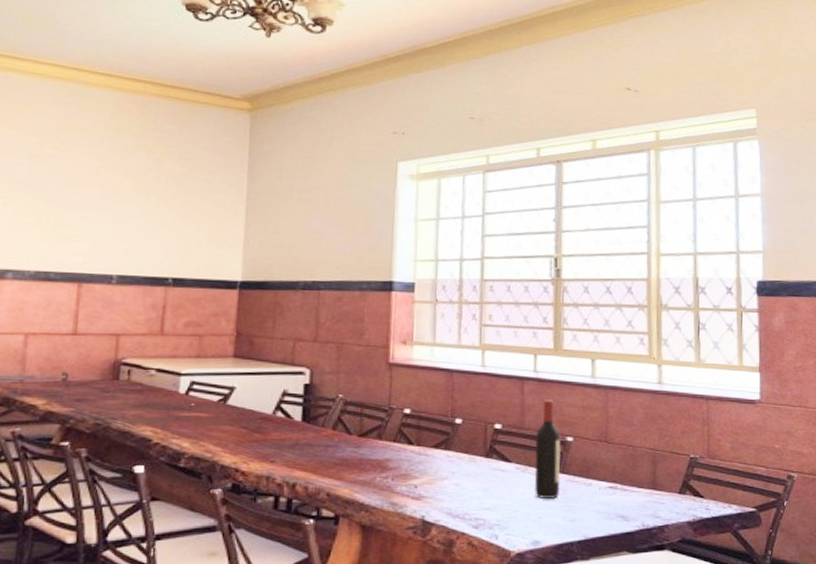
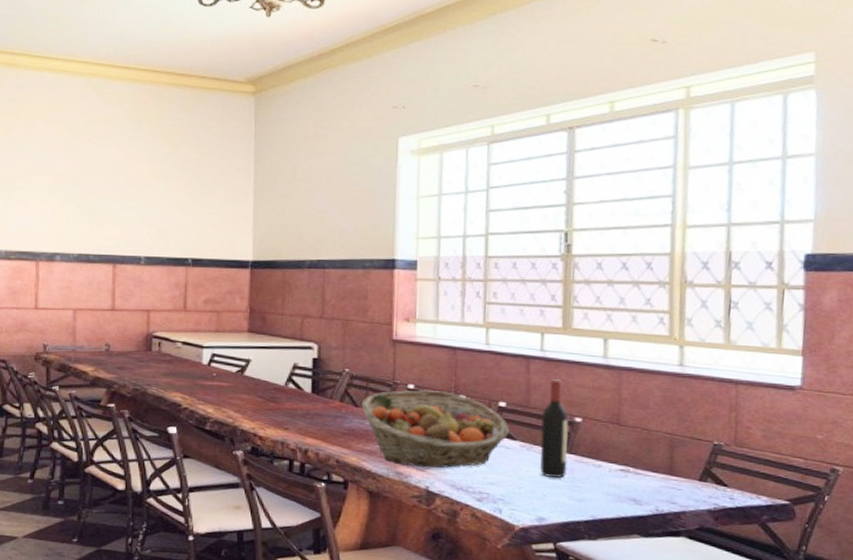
fruit basket: none [355,414,505,496] -> present [361,390,510,469]

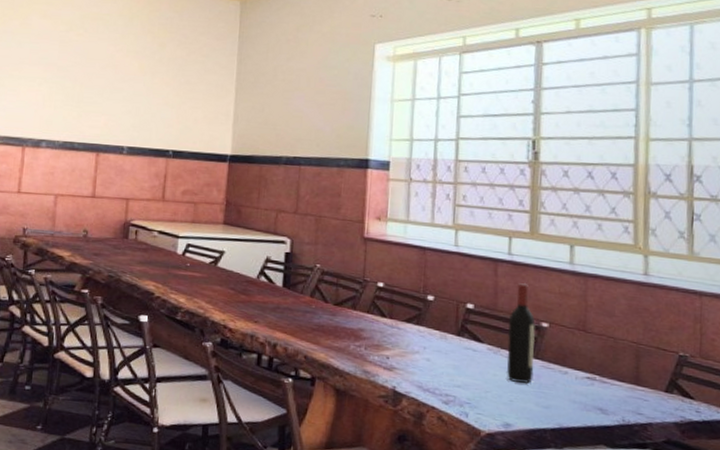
fruit basket: present [361,390,510,469] -> none [331,288,477,369]

